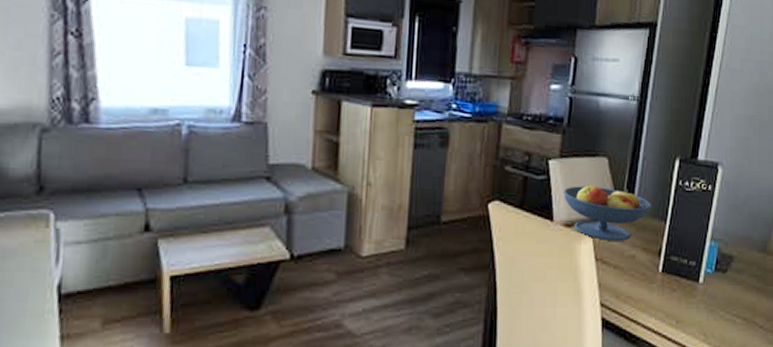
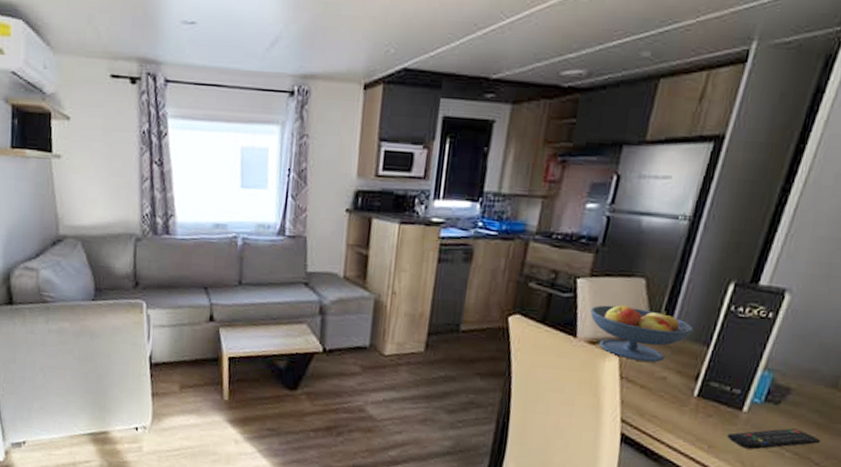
remote control: none [690,295,761,319] -> present [727,428,821,450]

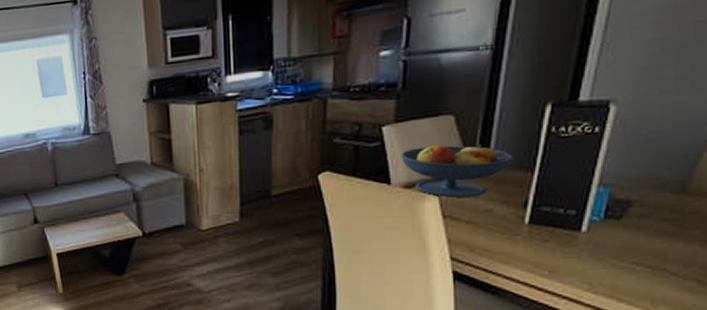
remote control: present [727,428,821,450] -> none [568,241,675,269]

